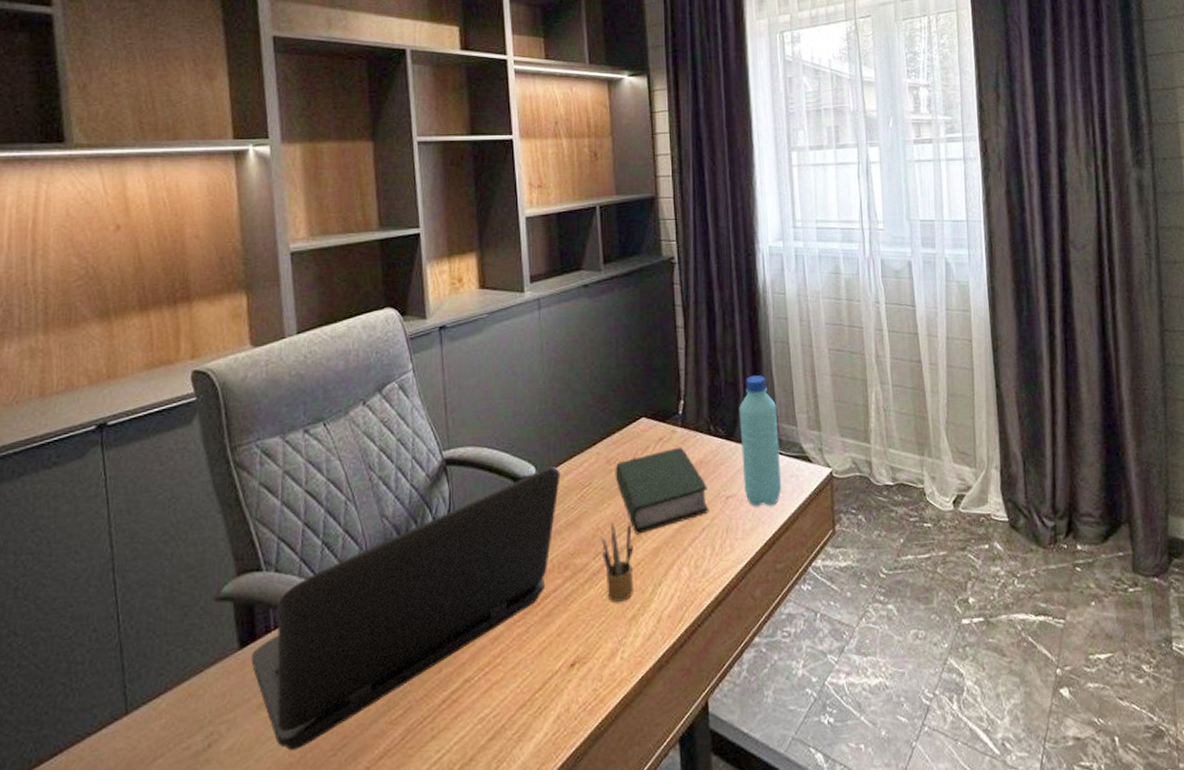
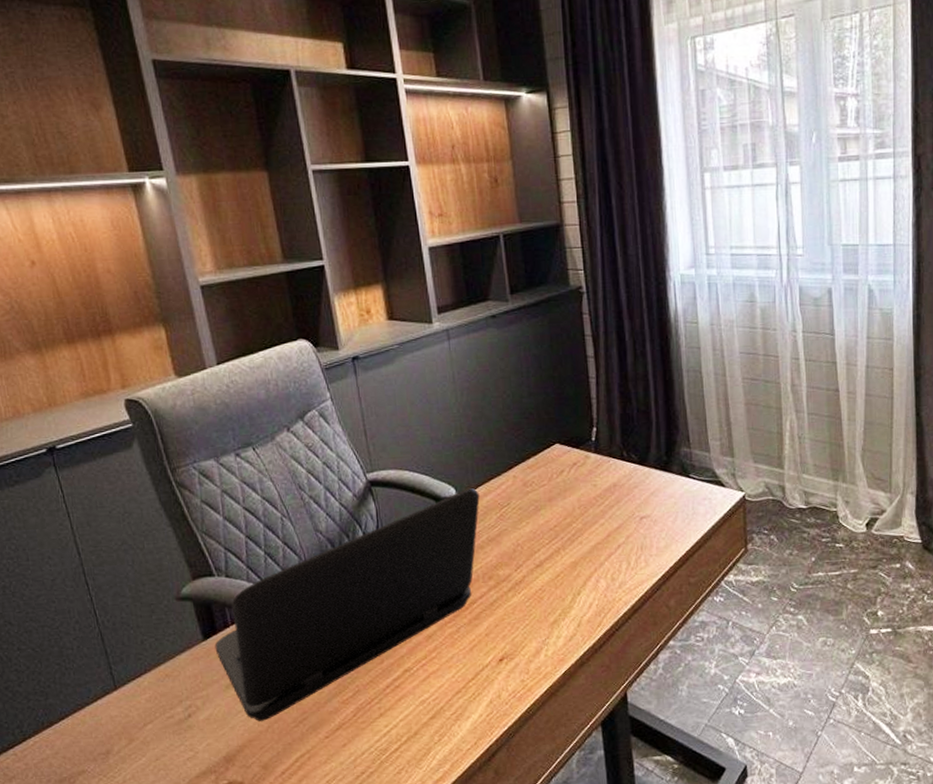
pencil box: present [601,522,634,603] -> none [521,539,555,609]
book: present [615,447,709,535] -> none [531,471,624,550]
water bottle: present [739,375,782,507] -> none [651,404,695,527]

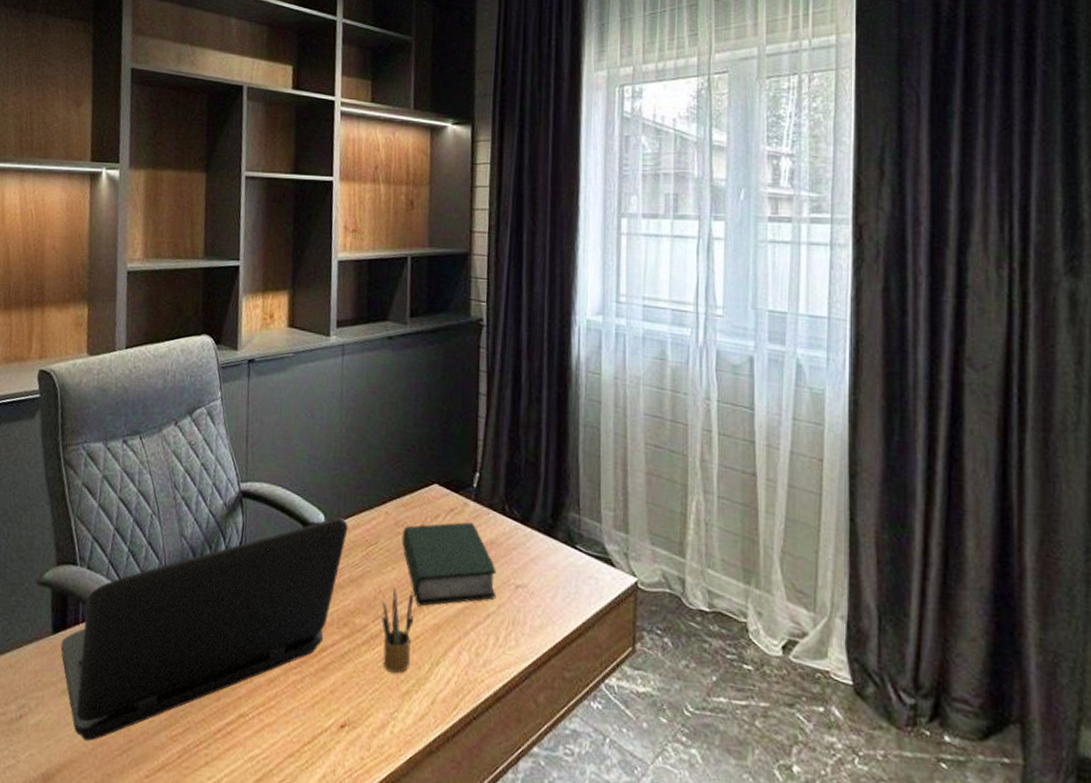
pencil box: none [521,539,555,609] -> present [381,588,414,674]
book: none [531,471,624,550] -> present [401,522,496,606]

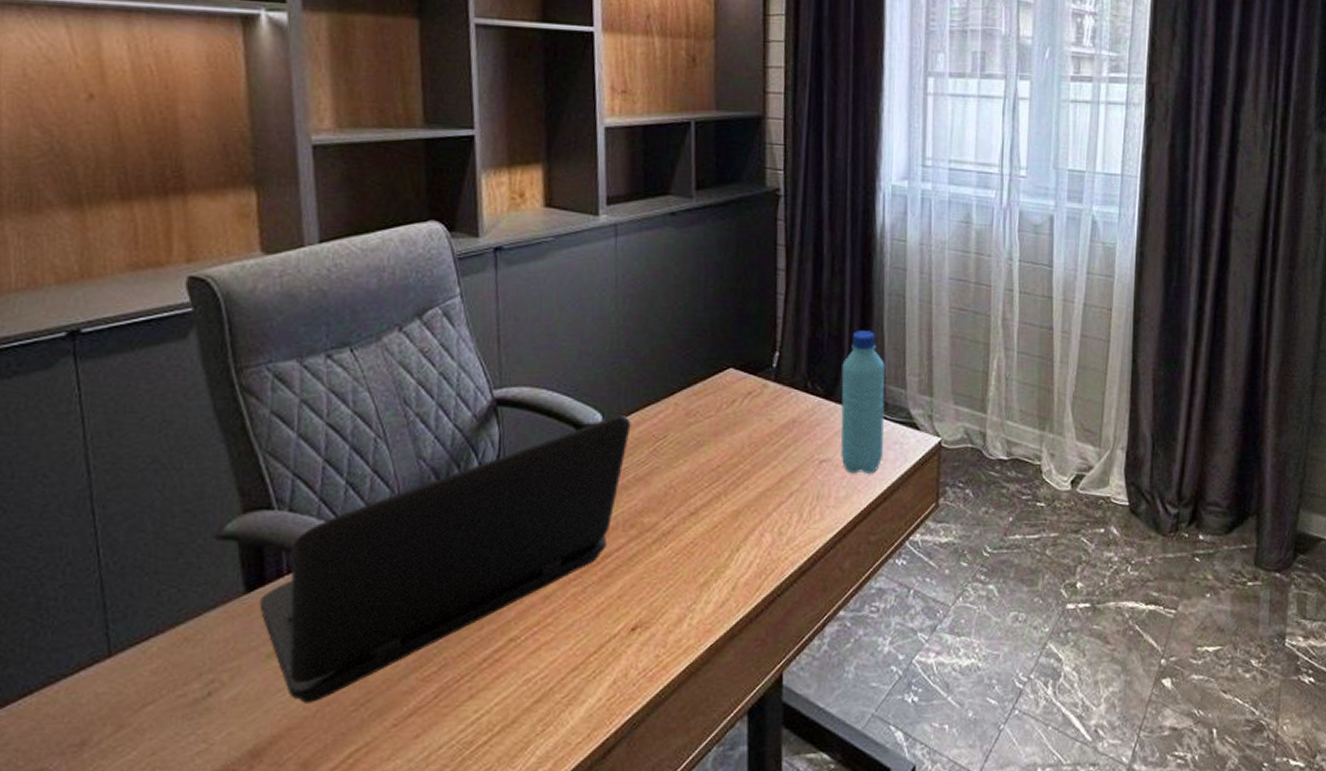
pencil box: present [381,588,414,674] -> none [673,480,711,567]
book: present [401,522,496,606] -> none [694,403,800,495]
water bottle: none [535,459,581,606] -> present [840,331,886,474]

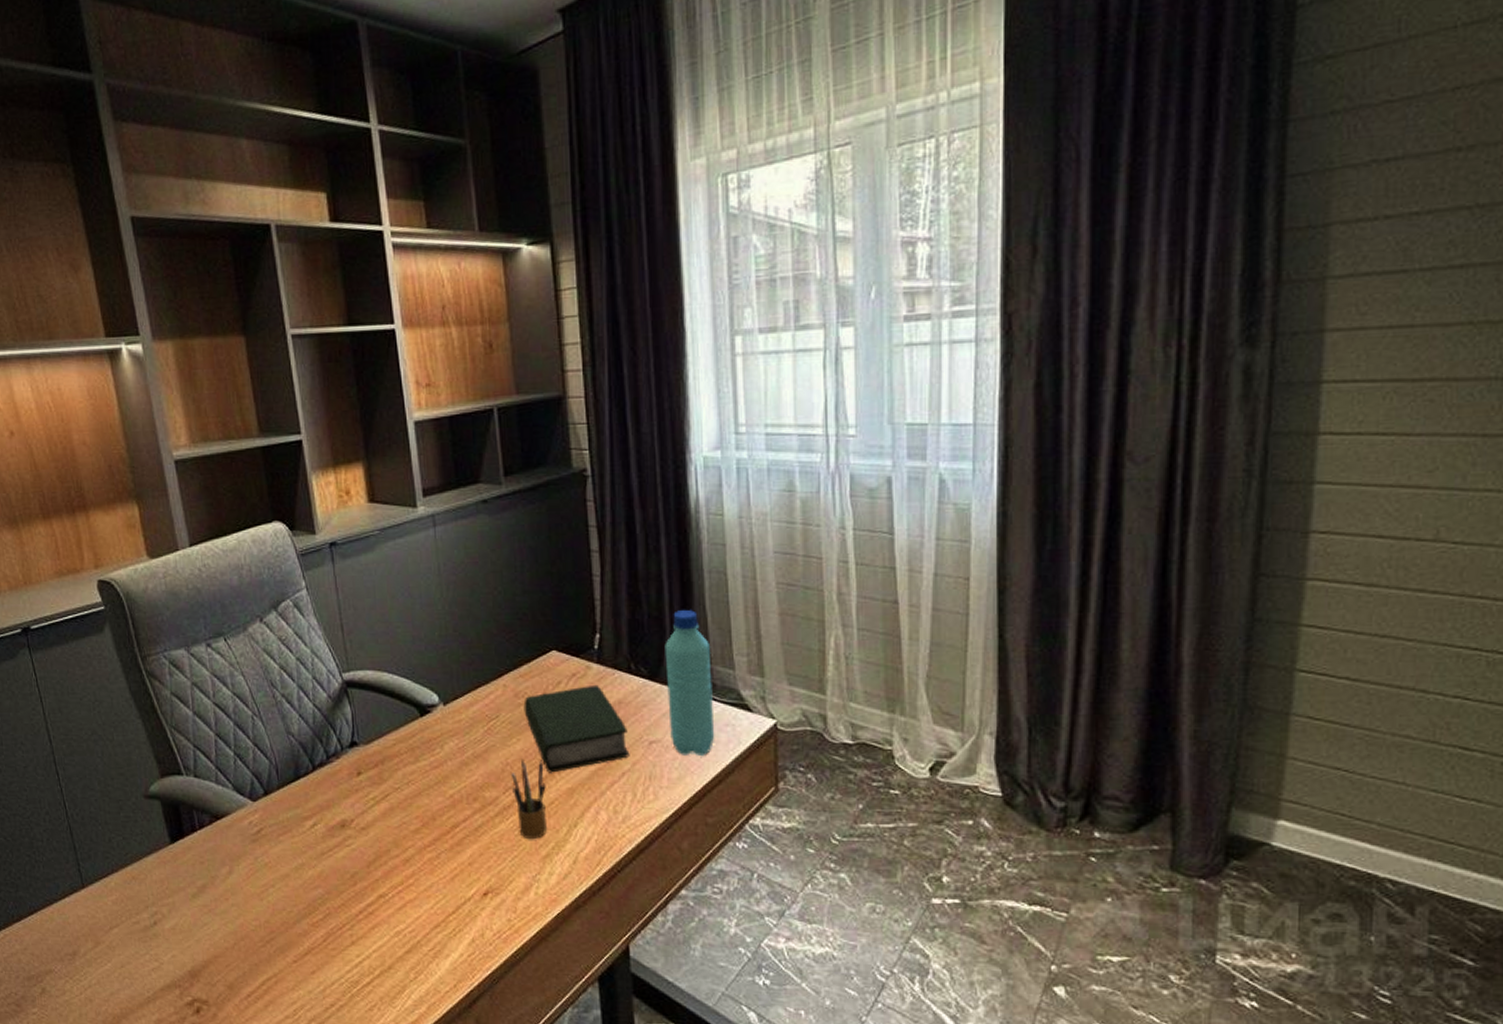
laptop: present [259,415,631,703] -> none [181,696,465,937]
pencil box: none [673,480,711,567] -> present [510,758,548,840]
book: none [694,403,800,495] -> present [523,684,630,773]

